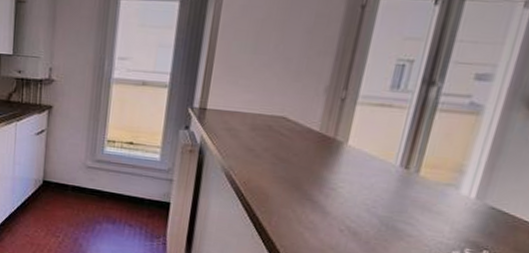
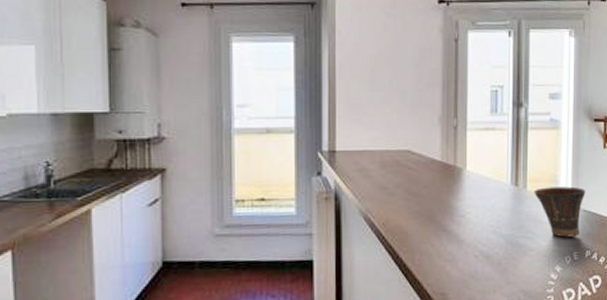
cup: none [427,175,500,234] -> present [534,186,586,238]

